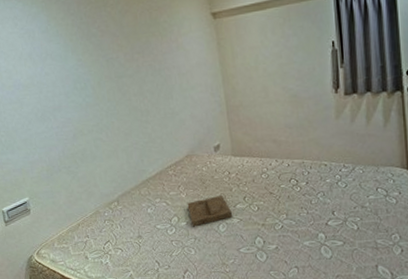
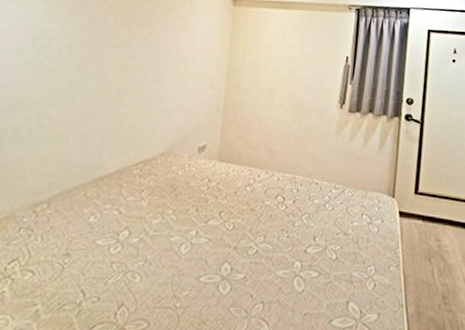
tray: present [187,196,232,227] -> none [145,207,201,246]

